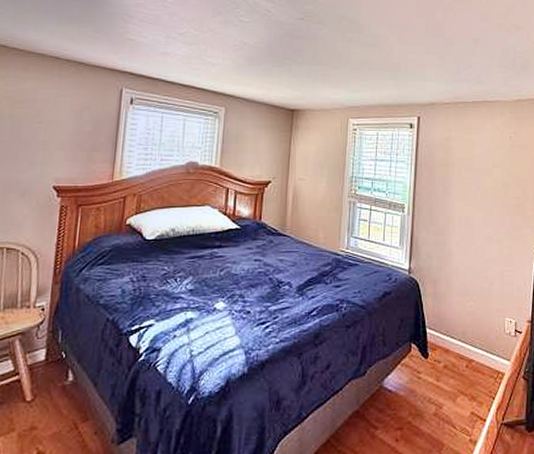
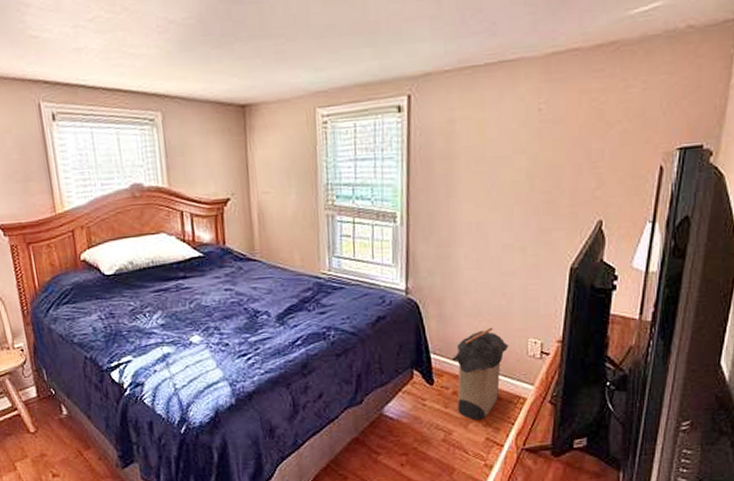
laundry hamper: none [444,306,490,395] -> present [452,327,508,421]

